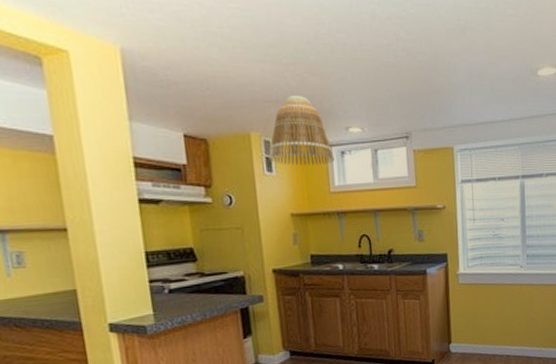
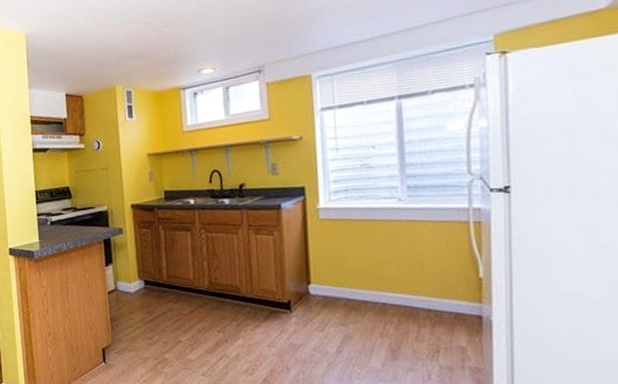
lamp shade: present [269,96,335,166] -> none [130,47,188,111]

